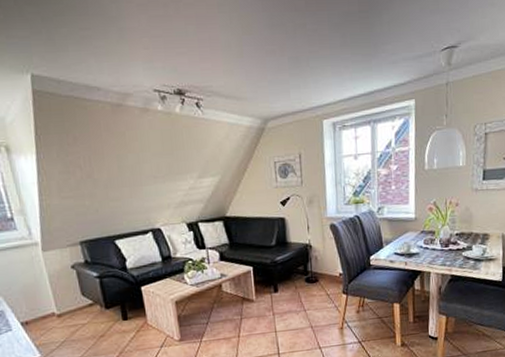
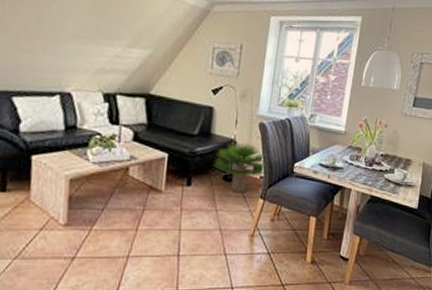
potted plant: none [295,244,343,292] -> present [214,142,265,193]

